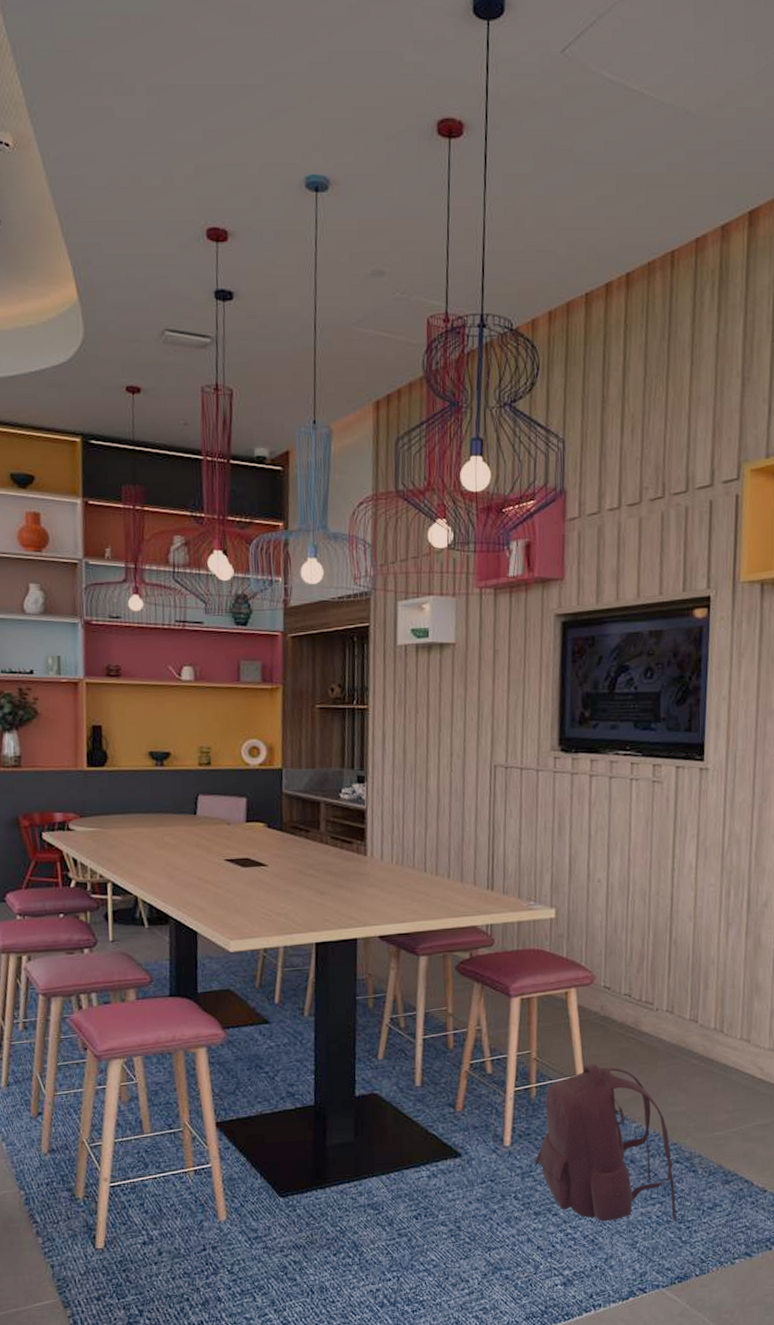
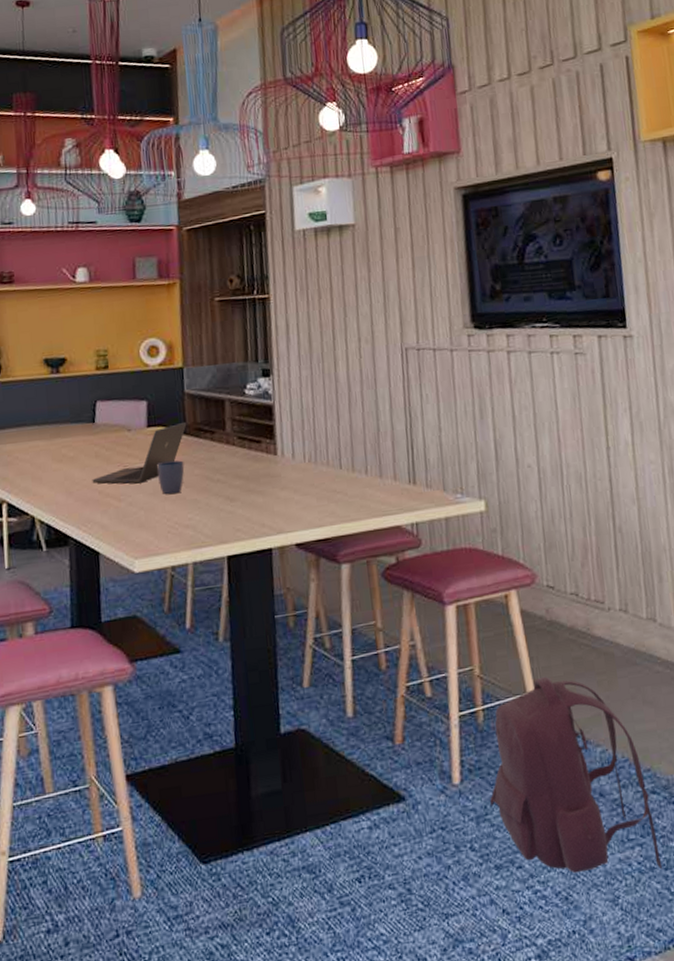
laptop: none [192,819,284,873] -> present [92,421,187,484]
cup: none [254,854,280,885] -> present [157,460,185,495]

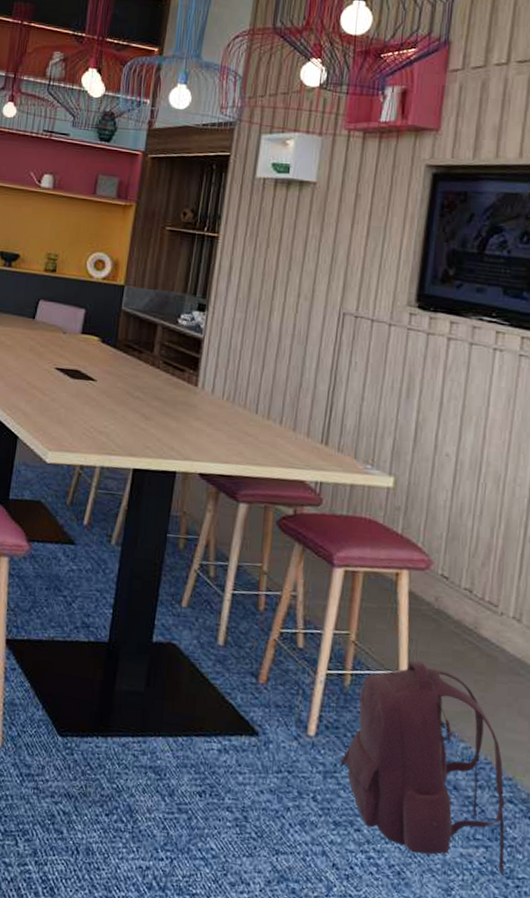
laptop: present [92,421,187,484] -> none [23,336,119,383]
cup: present [157,460,185,495] -> none [82,367,109,401]

